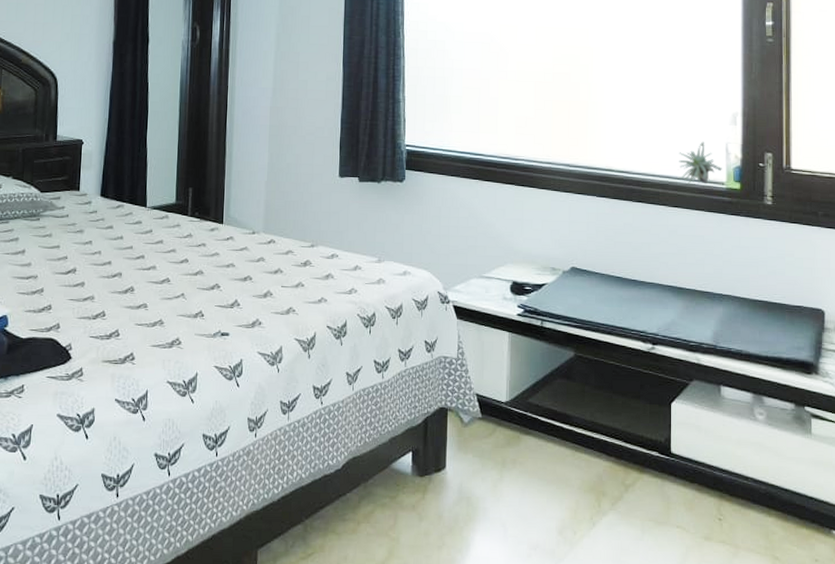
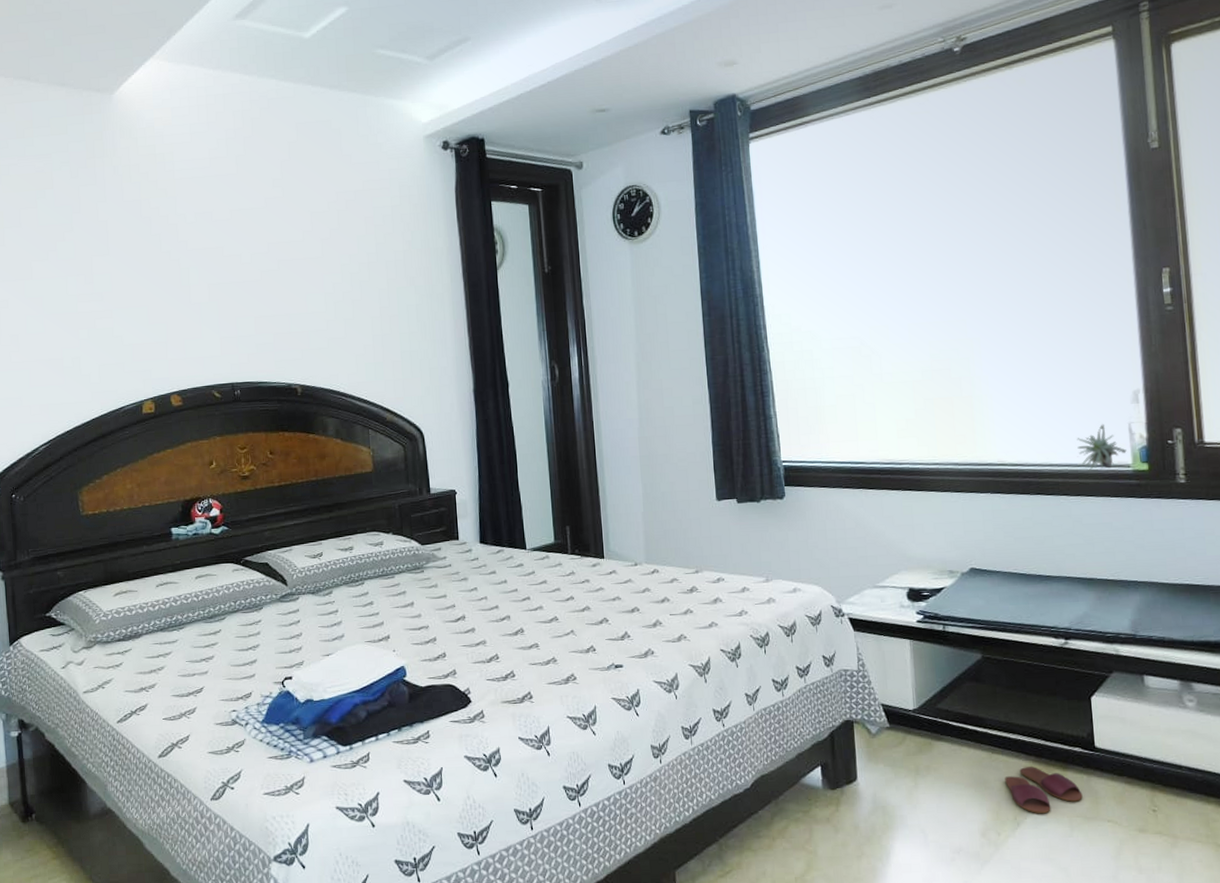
slippers: none [585,467,656,516] -> present [1005,767,1083,814]

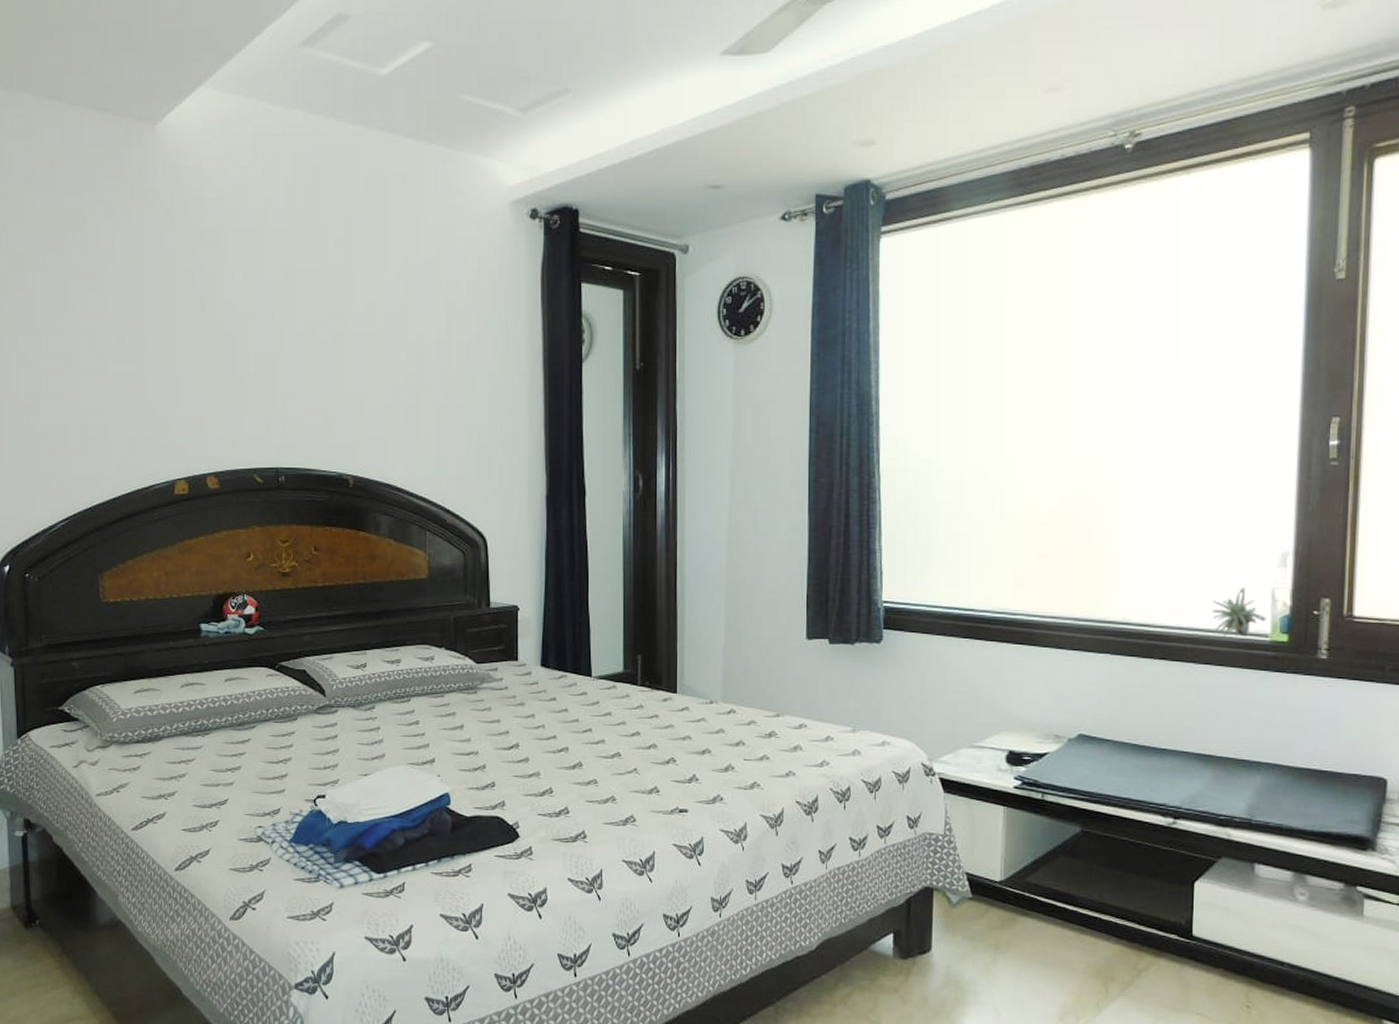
slippers: present [1005,767,1083,814] -> none [1091,951,1173,1002]

